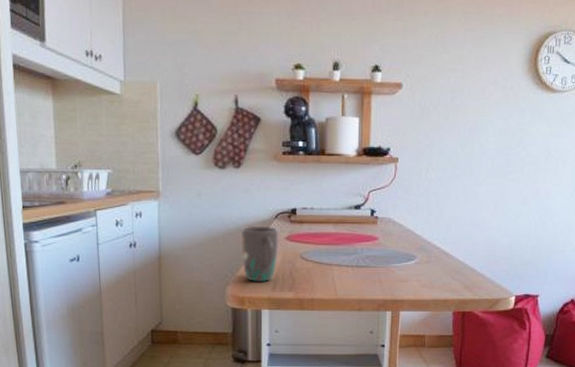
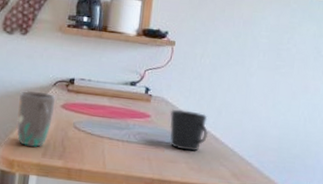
cup: none [397,228,439,269] -> present [170,109,209,152]

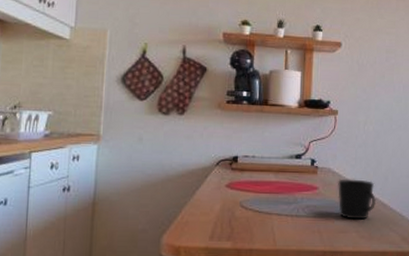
mug: present [16,90,55,147] -> none [179,172,219,231]

